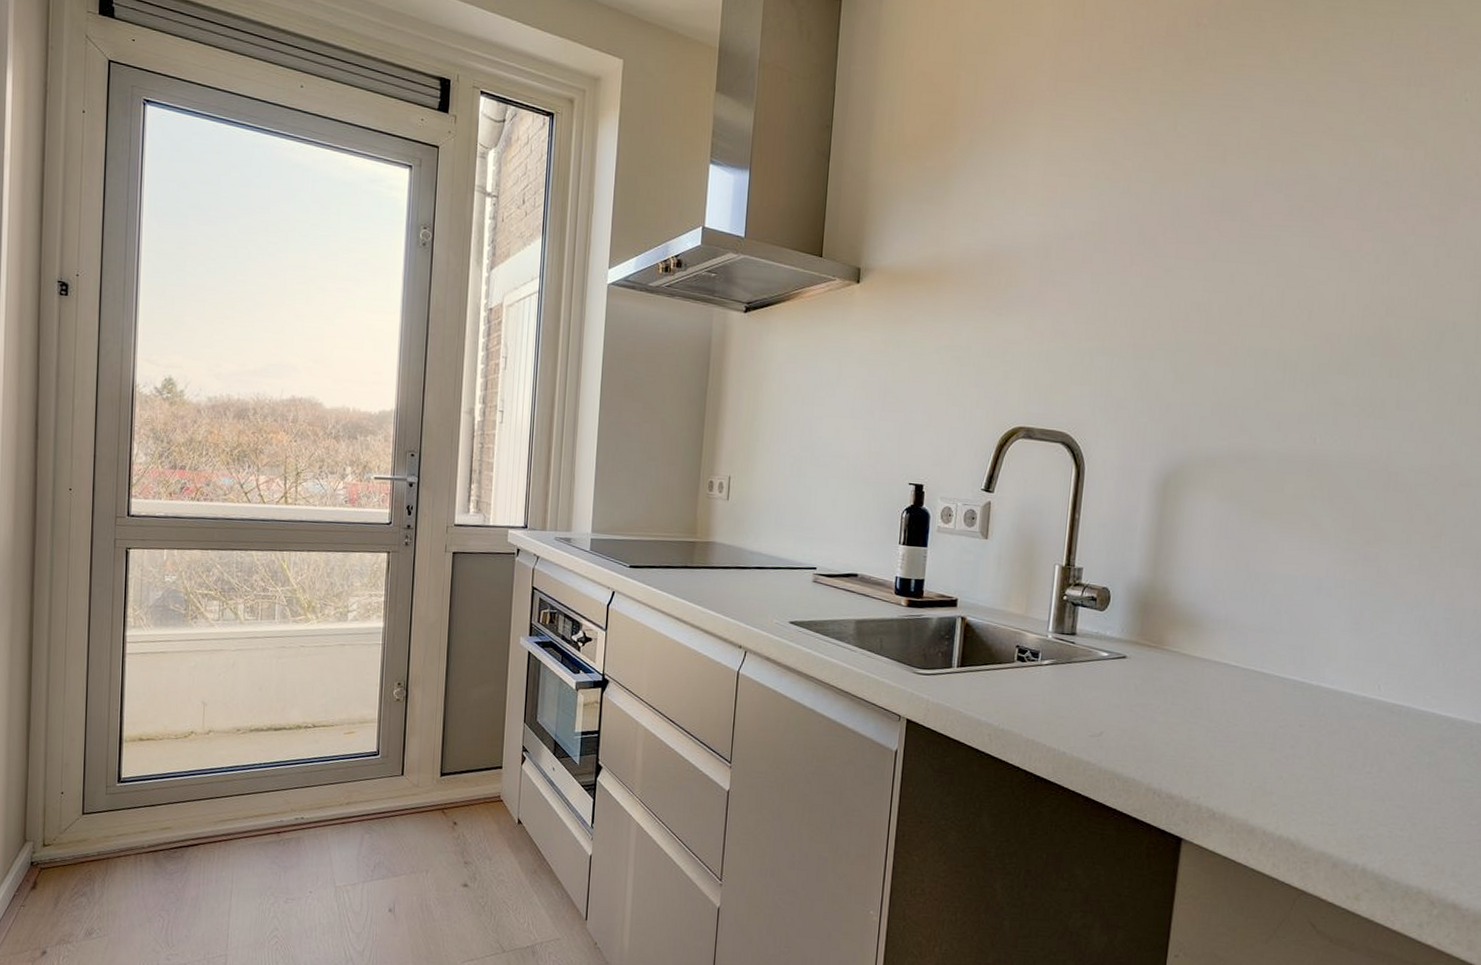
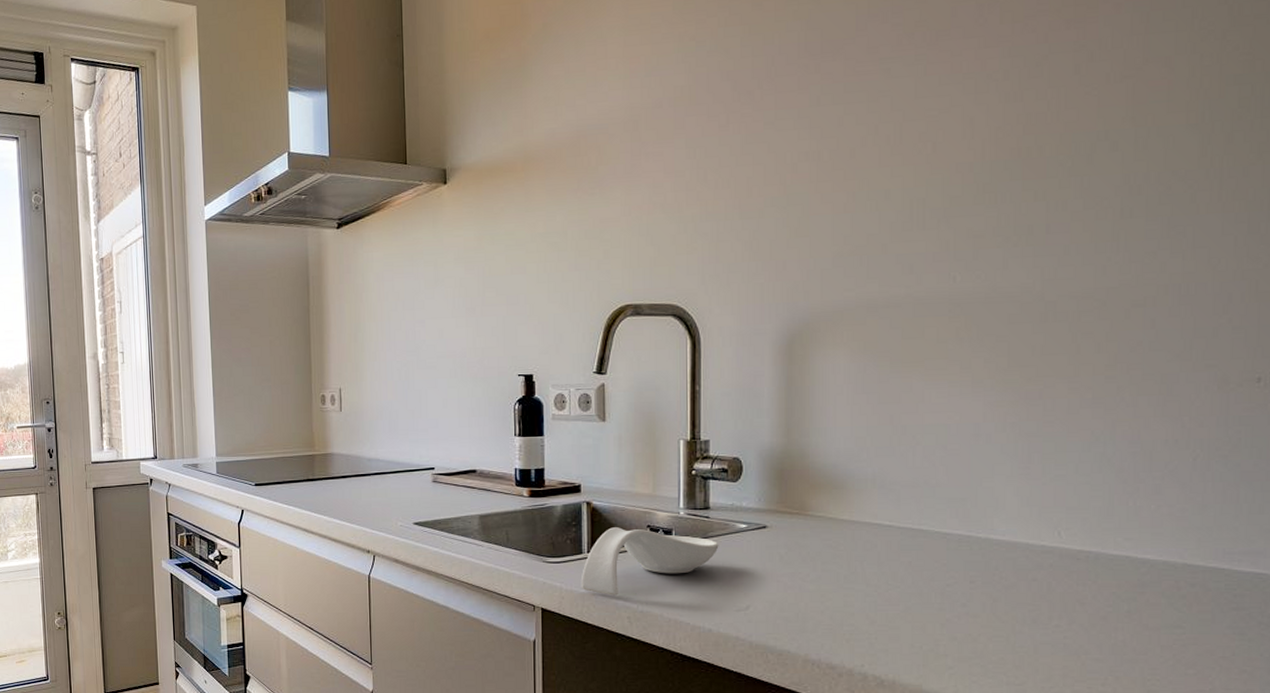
spoon rest: none [947,644,1081,712] -> present [580,527,719,595]

